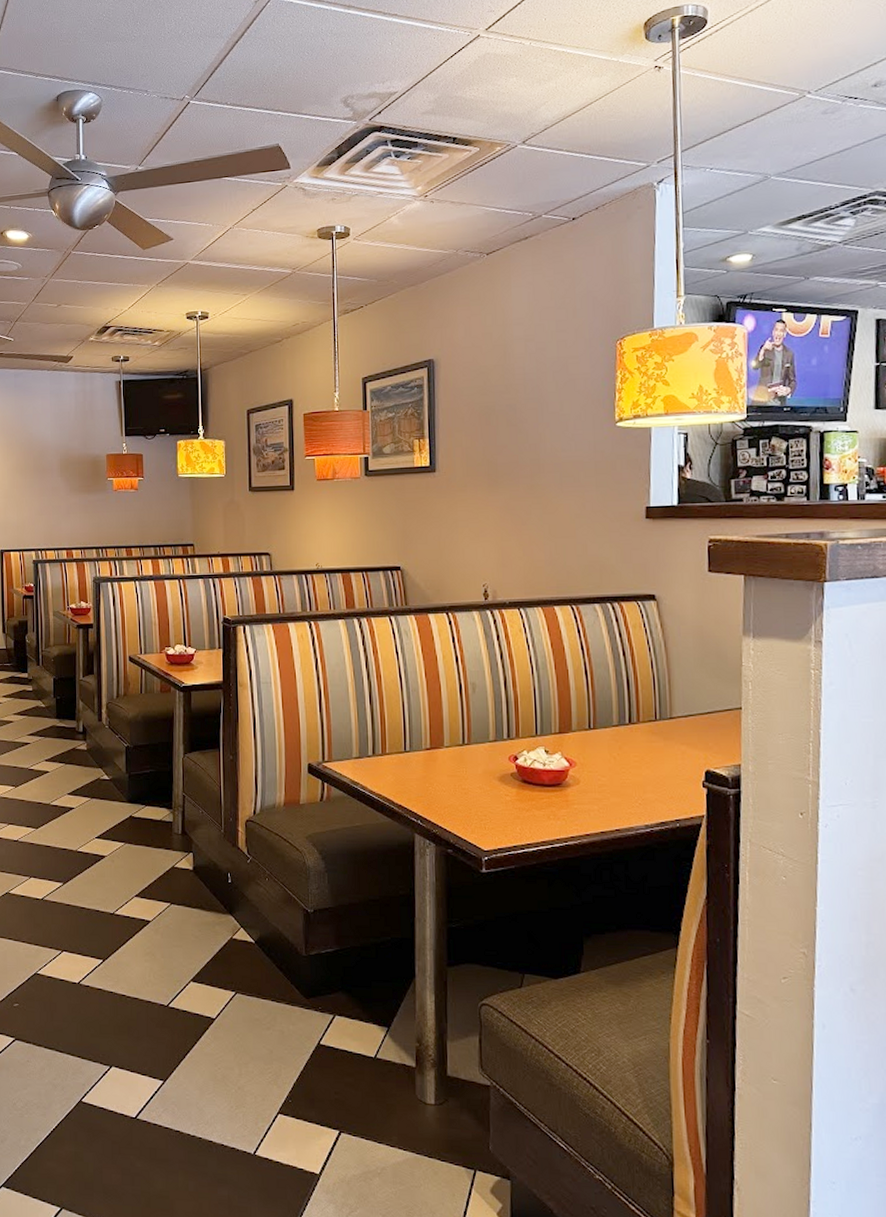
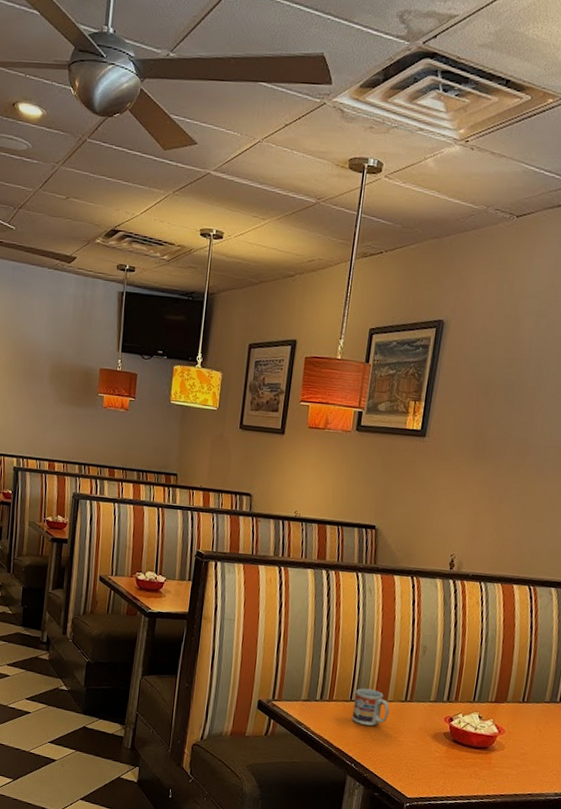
cup: none [408,736,448,777] -> present [351,688,390,726]

